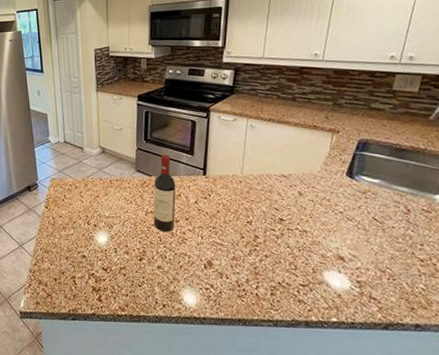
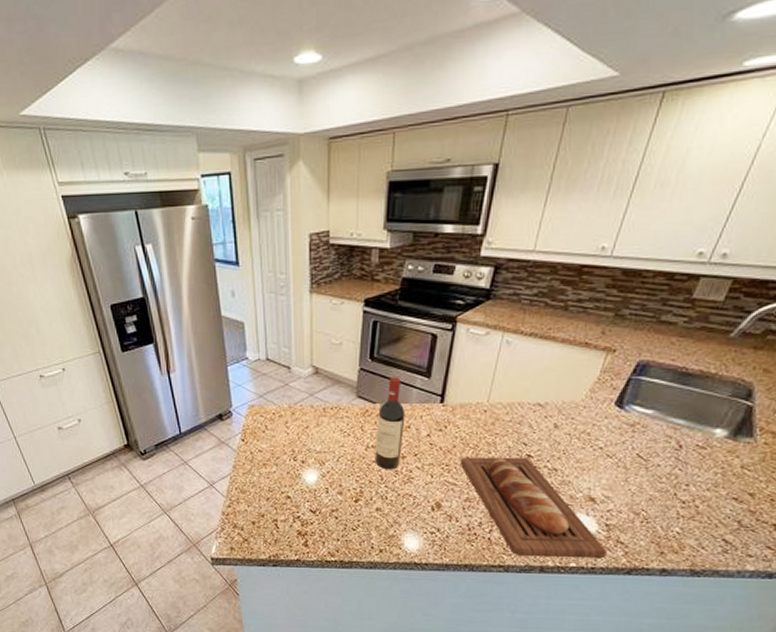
bread loaf: none [225,220,363,314] -> present [461,457,607,559]

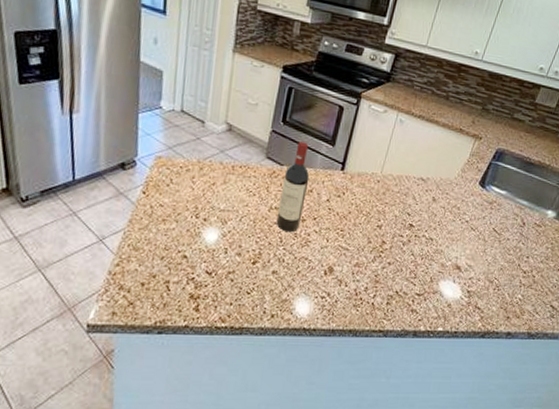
bread loaf: present [461,457,607,559] -> none [354,223,467,323]

